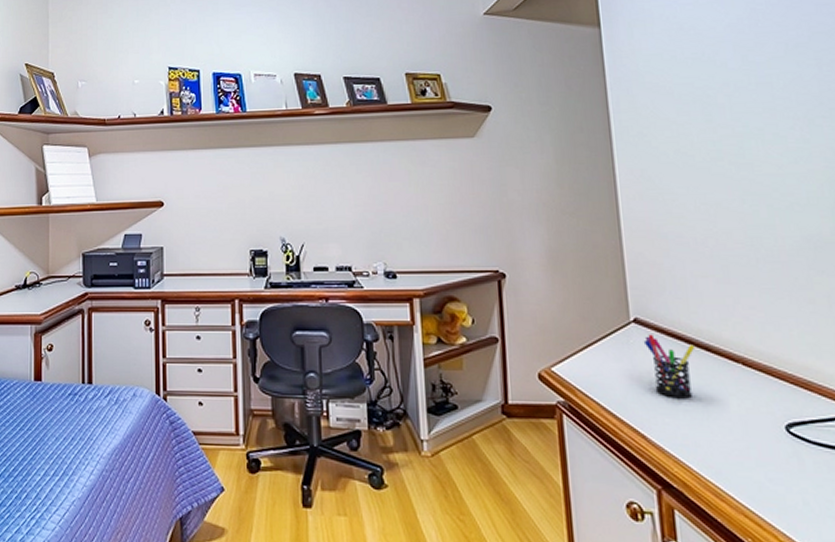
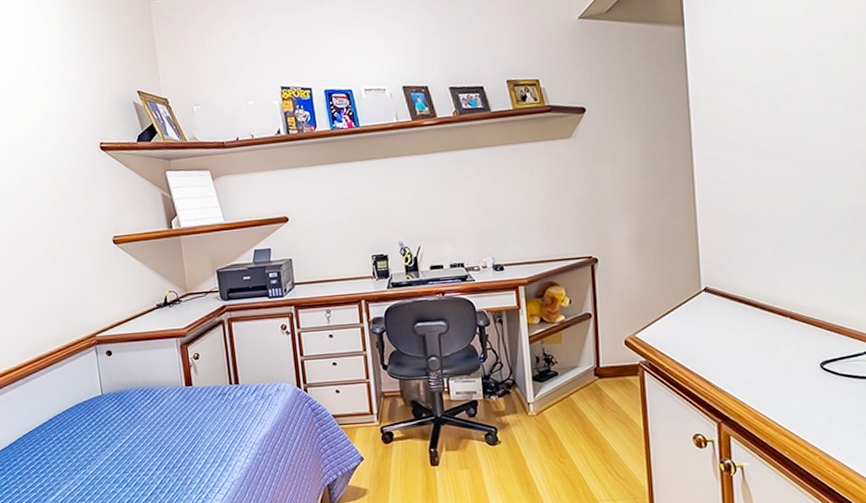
pen holder: present [643,334,696,399] -> none [711,300,754,350]

